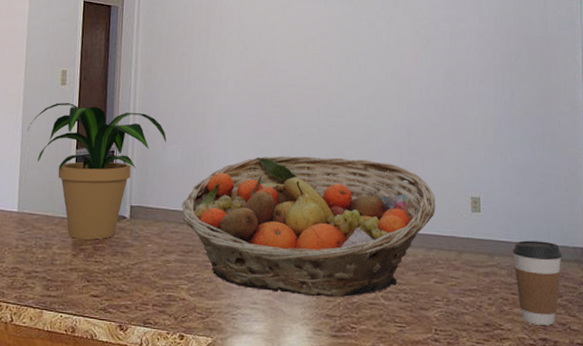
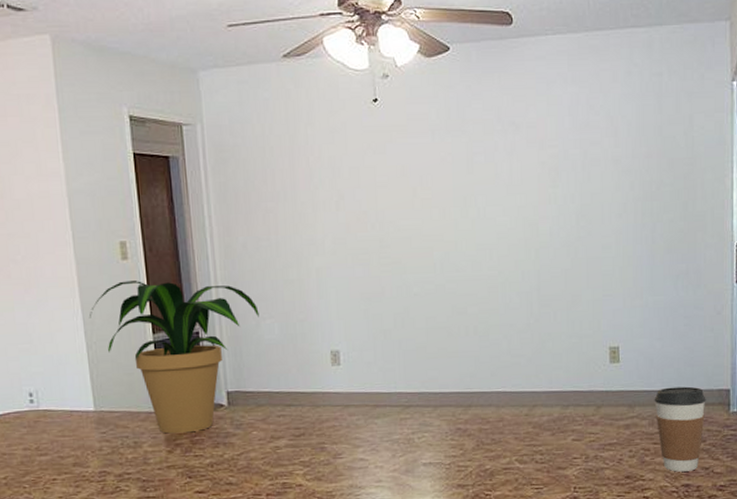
fruit basket: present [181,156,436,298] -> none [285,316,571,468]

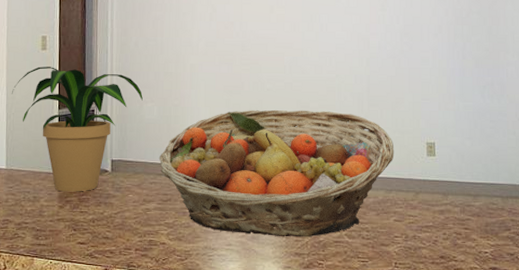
fruit basket: none [285,316,571,468] -> present [158,109,394,238]
coffee cup: present [654,386,706,472] -> none [465,180,510,256]

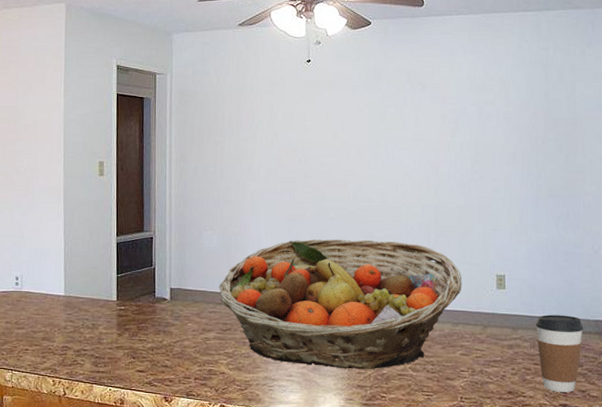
potted plant: present [11,67,143,192] -> none [68,193,202,320]
coffee cup: none [465,180,510,256] -> present [536,314,584,393]

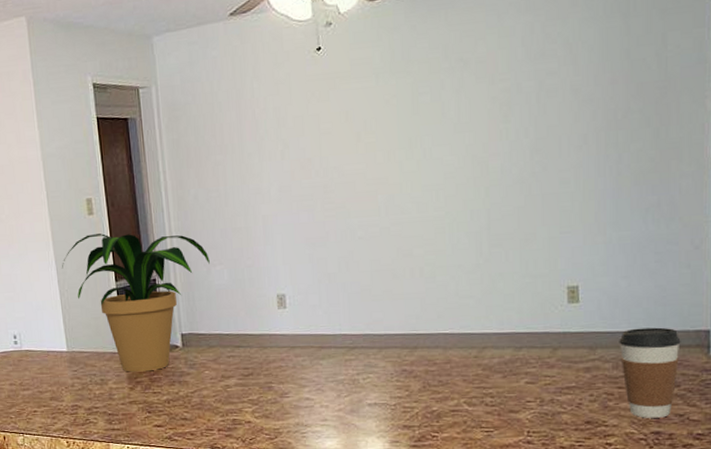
potted plant: none [68,193,202,320] -> present [61,233,210,372]
fruit basket: present [218,239,462,370] -> none [234,257,525,409]

